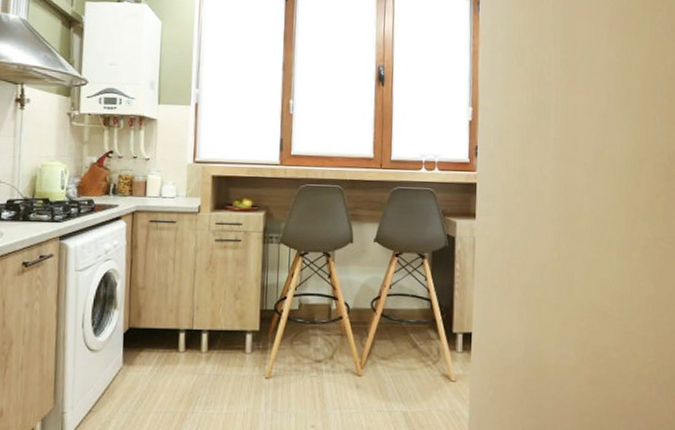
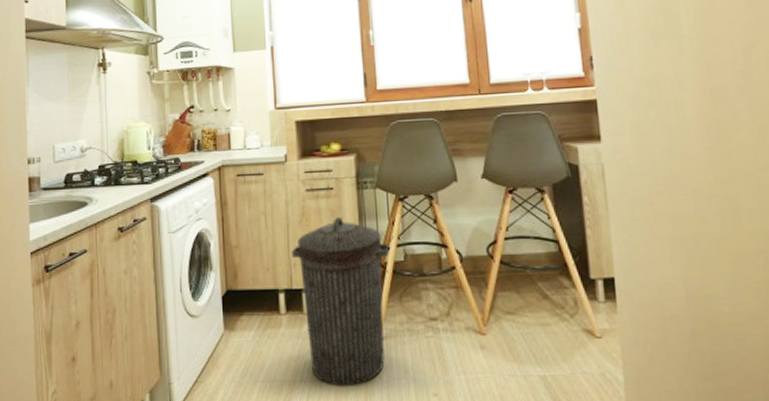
trash can: none [195,267,287,418] -> present [291,217,390,387]

